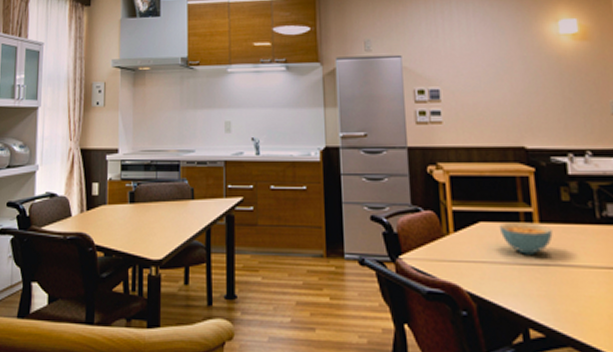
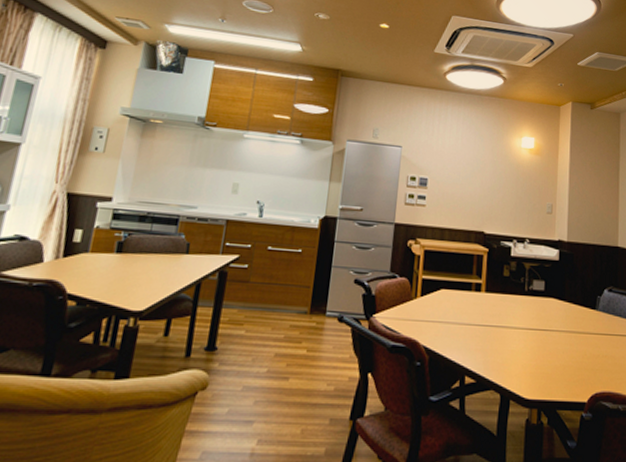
cereal bowl: present [498,222,553,255] -> none [455,290,493,317]

